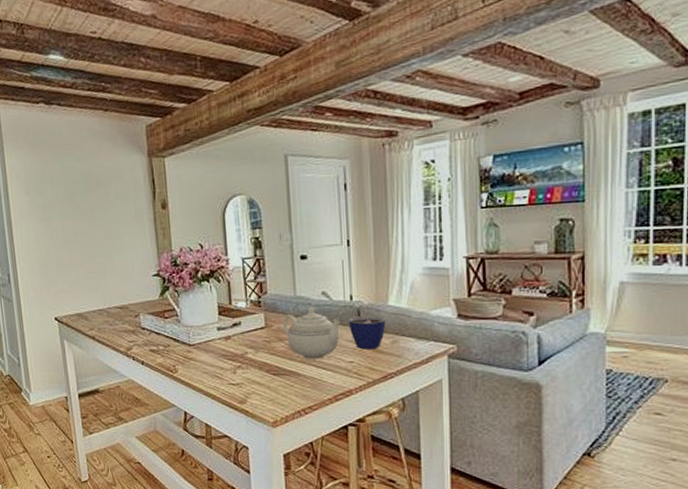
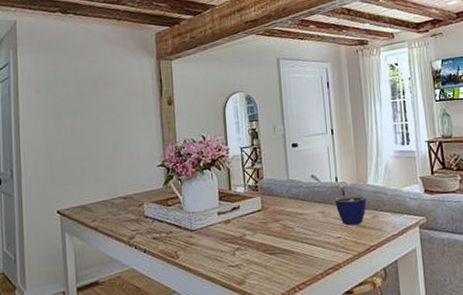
teapot: present [283,307,341,359] -> none [278,189,328,238]

